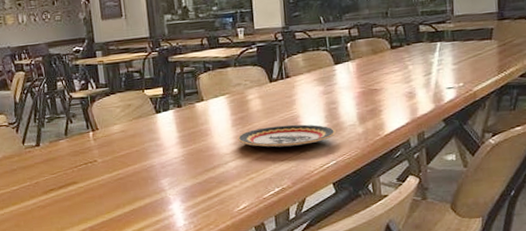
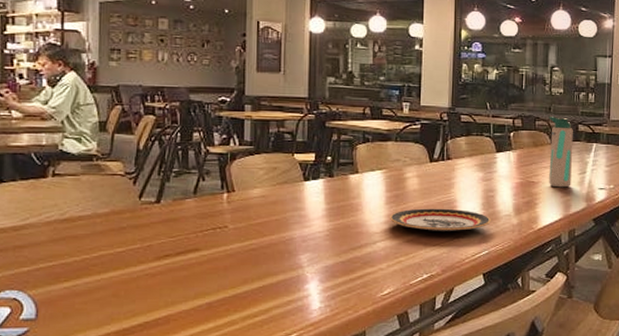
water bottle: none [386,20,417,92] -> present [549,115,573,188]

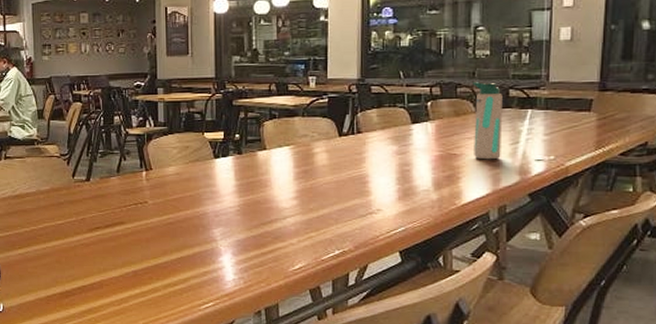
plate: present [389,208,492,232] -> none [298,183,408,208]

